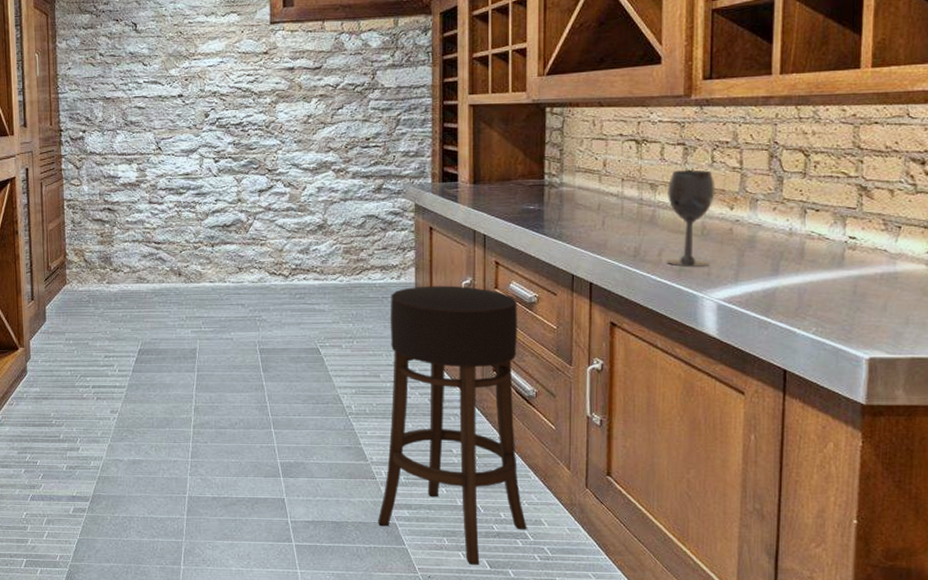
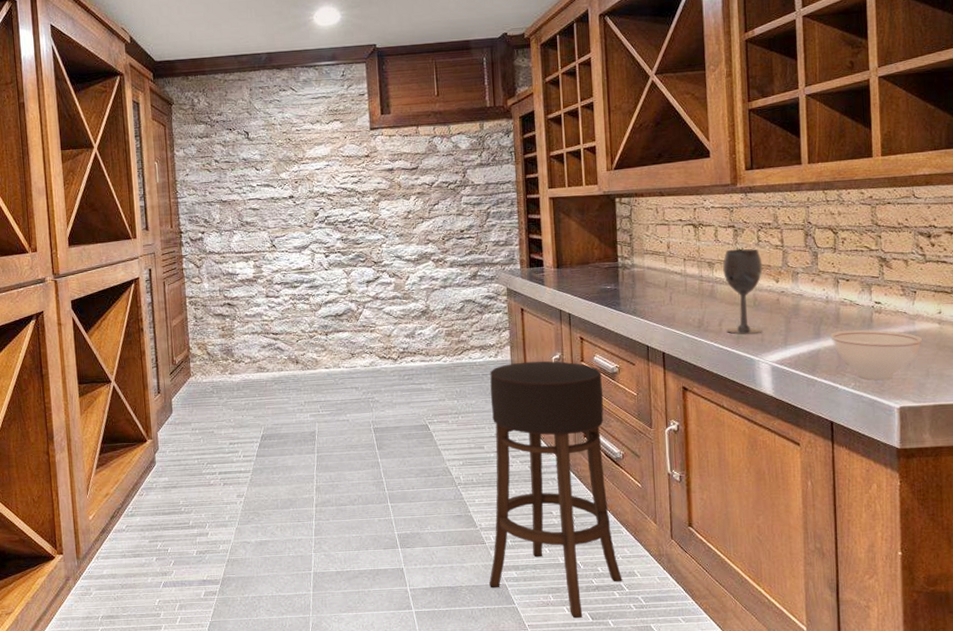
bowl: none [791,267,905,327] -> present [830,329,923,381]

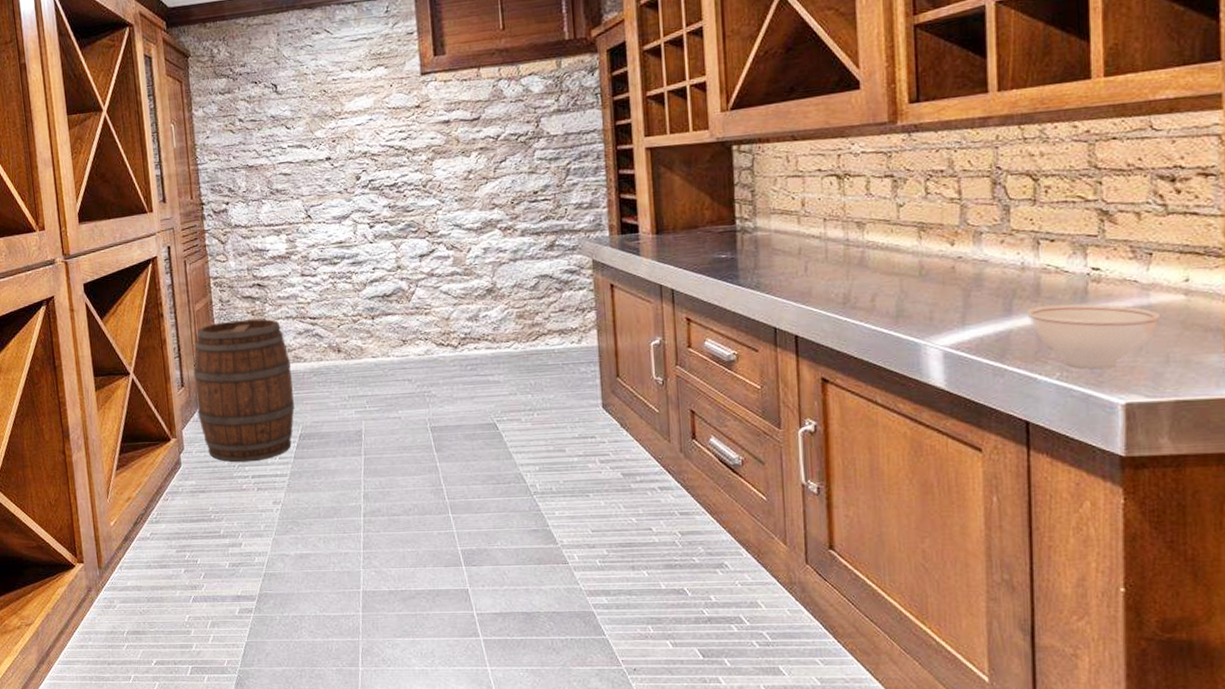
wooden barrel: none [169,334,258,461] -> present [193,319,295,463]
bar stool: present [489,361,623,618] -> none [572,347,742,655]
wine glass: present [723,248,763,334] -> none [877,203,932,312]

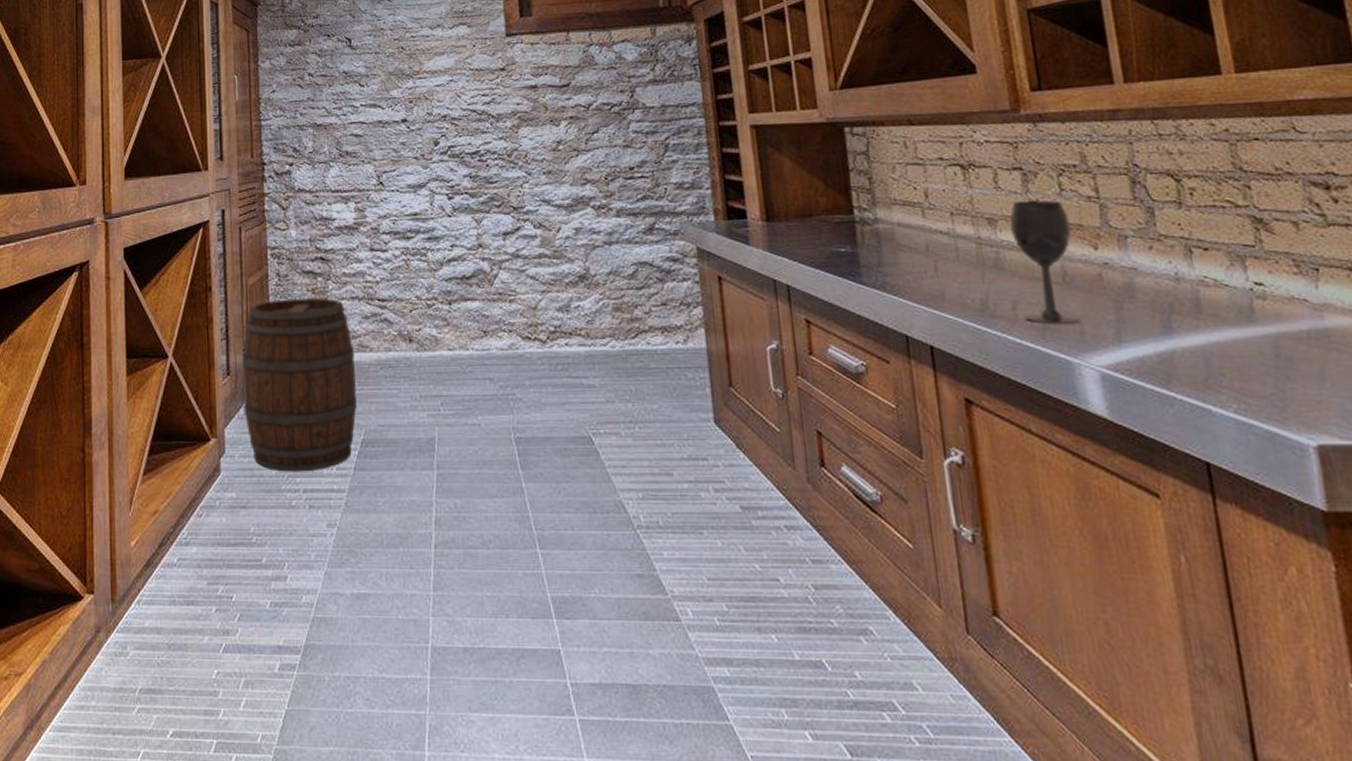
wine glass: none [877,203,932,312] -> present [1009,200,1081,324]
bowl: present [1027,304,1161,370] -> none [1189,323,1341,403]

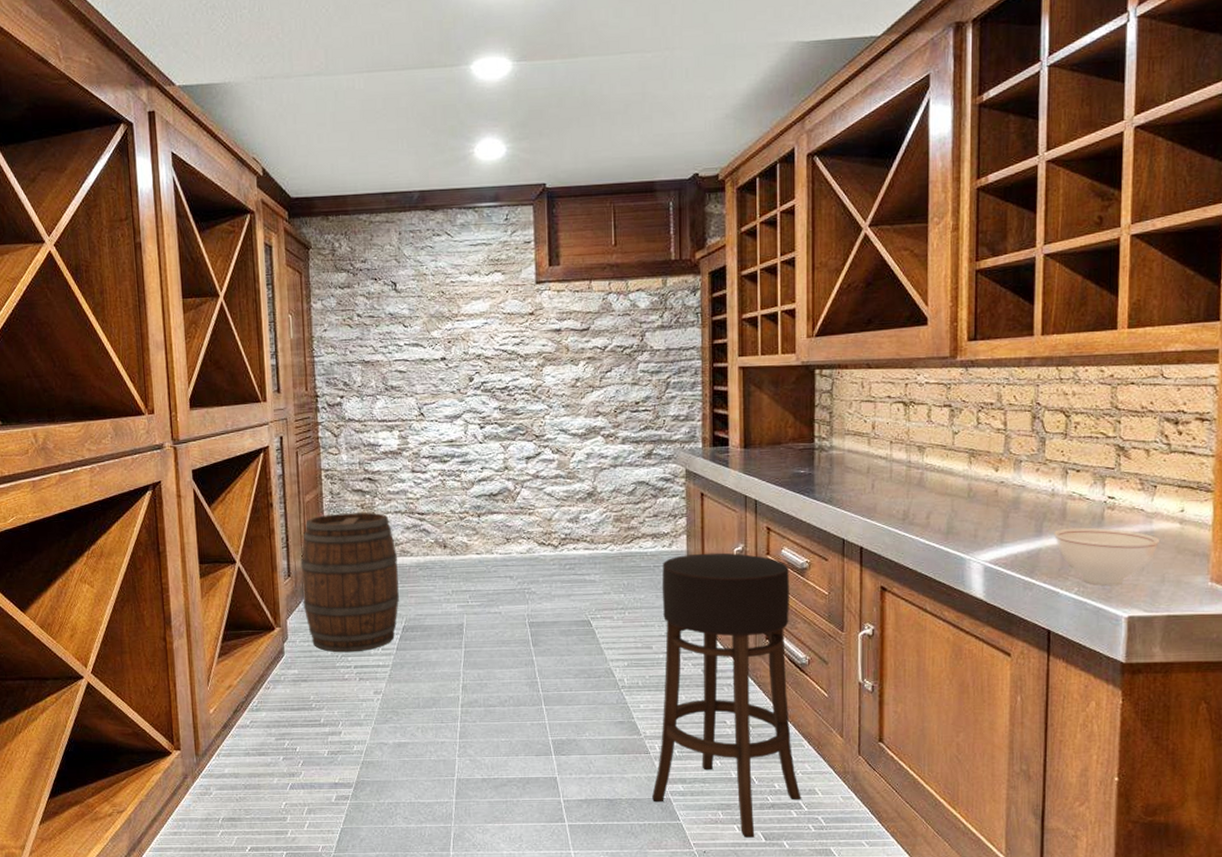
bar stool: none [677,351,895,752] -> present [652,552,801,838]
wine glass: present [1009,200,1081,324] -> none [934,431,981,529]
bowl: none [1189,323,1341,403] -> present [1054,527,1161,586]

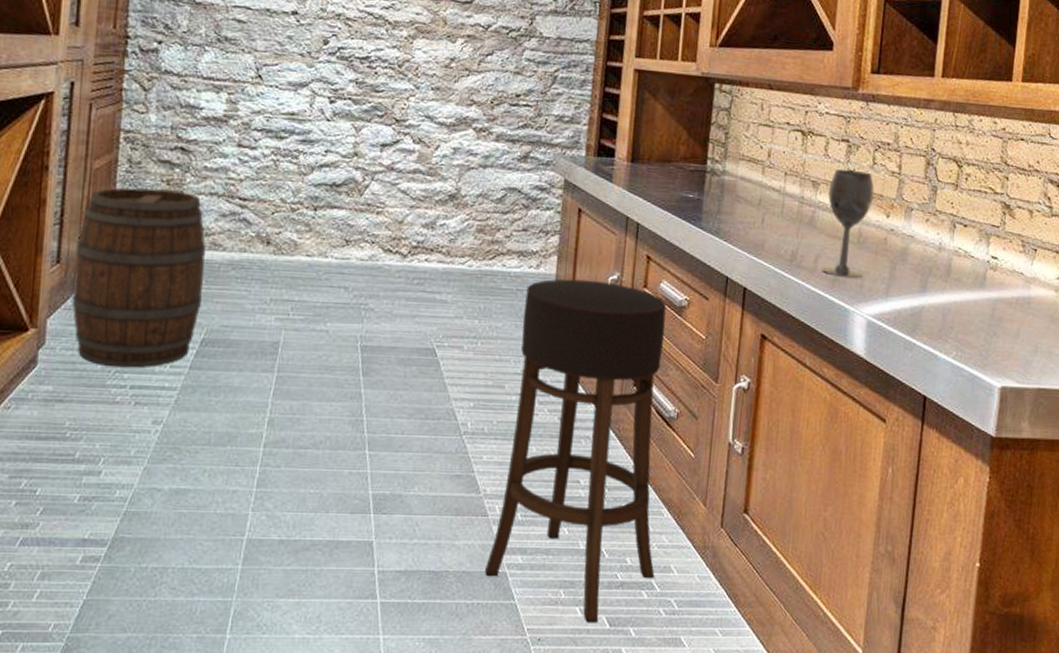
wine glass: none [934,431,981,529] -> present [822,168,875,278]
bowl: present [1054,527,1161,586] -> none [937,286,1037,353]

